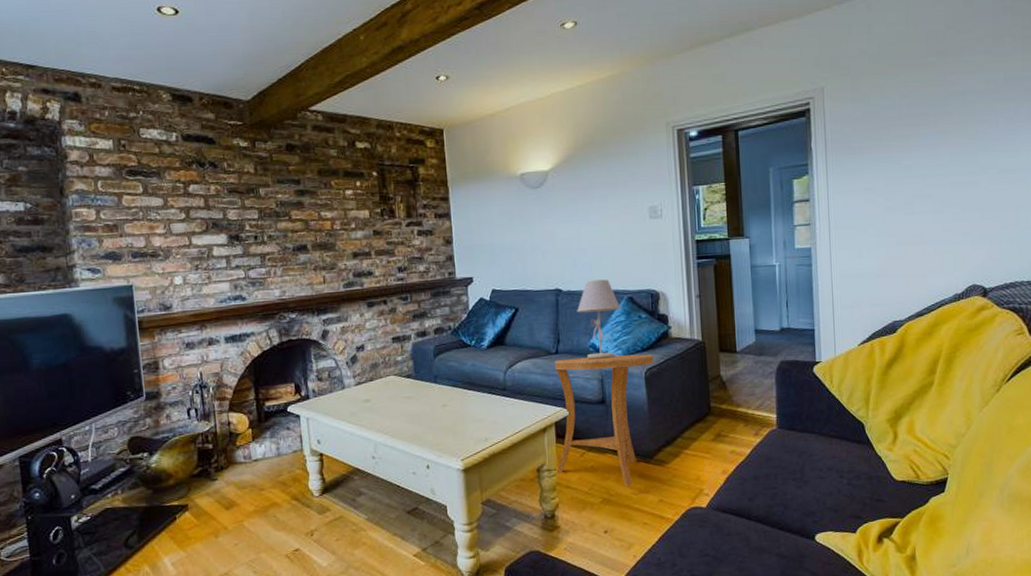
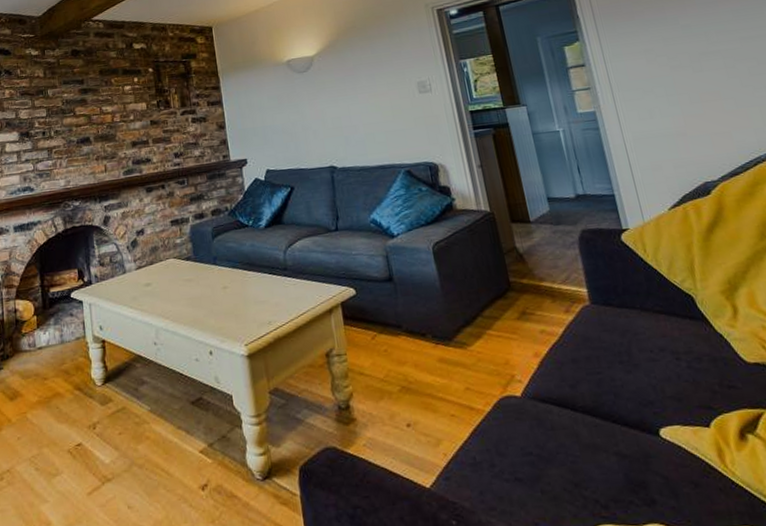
side table: present [554,354,655,487] -> none [334,227,441,373]
table lamp: present [577,279,620,360] -> none [353,154,399,236]

